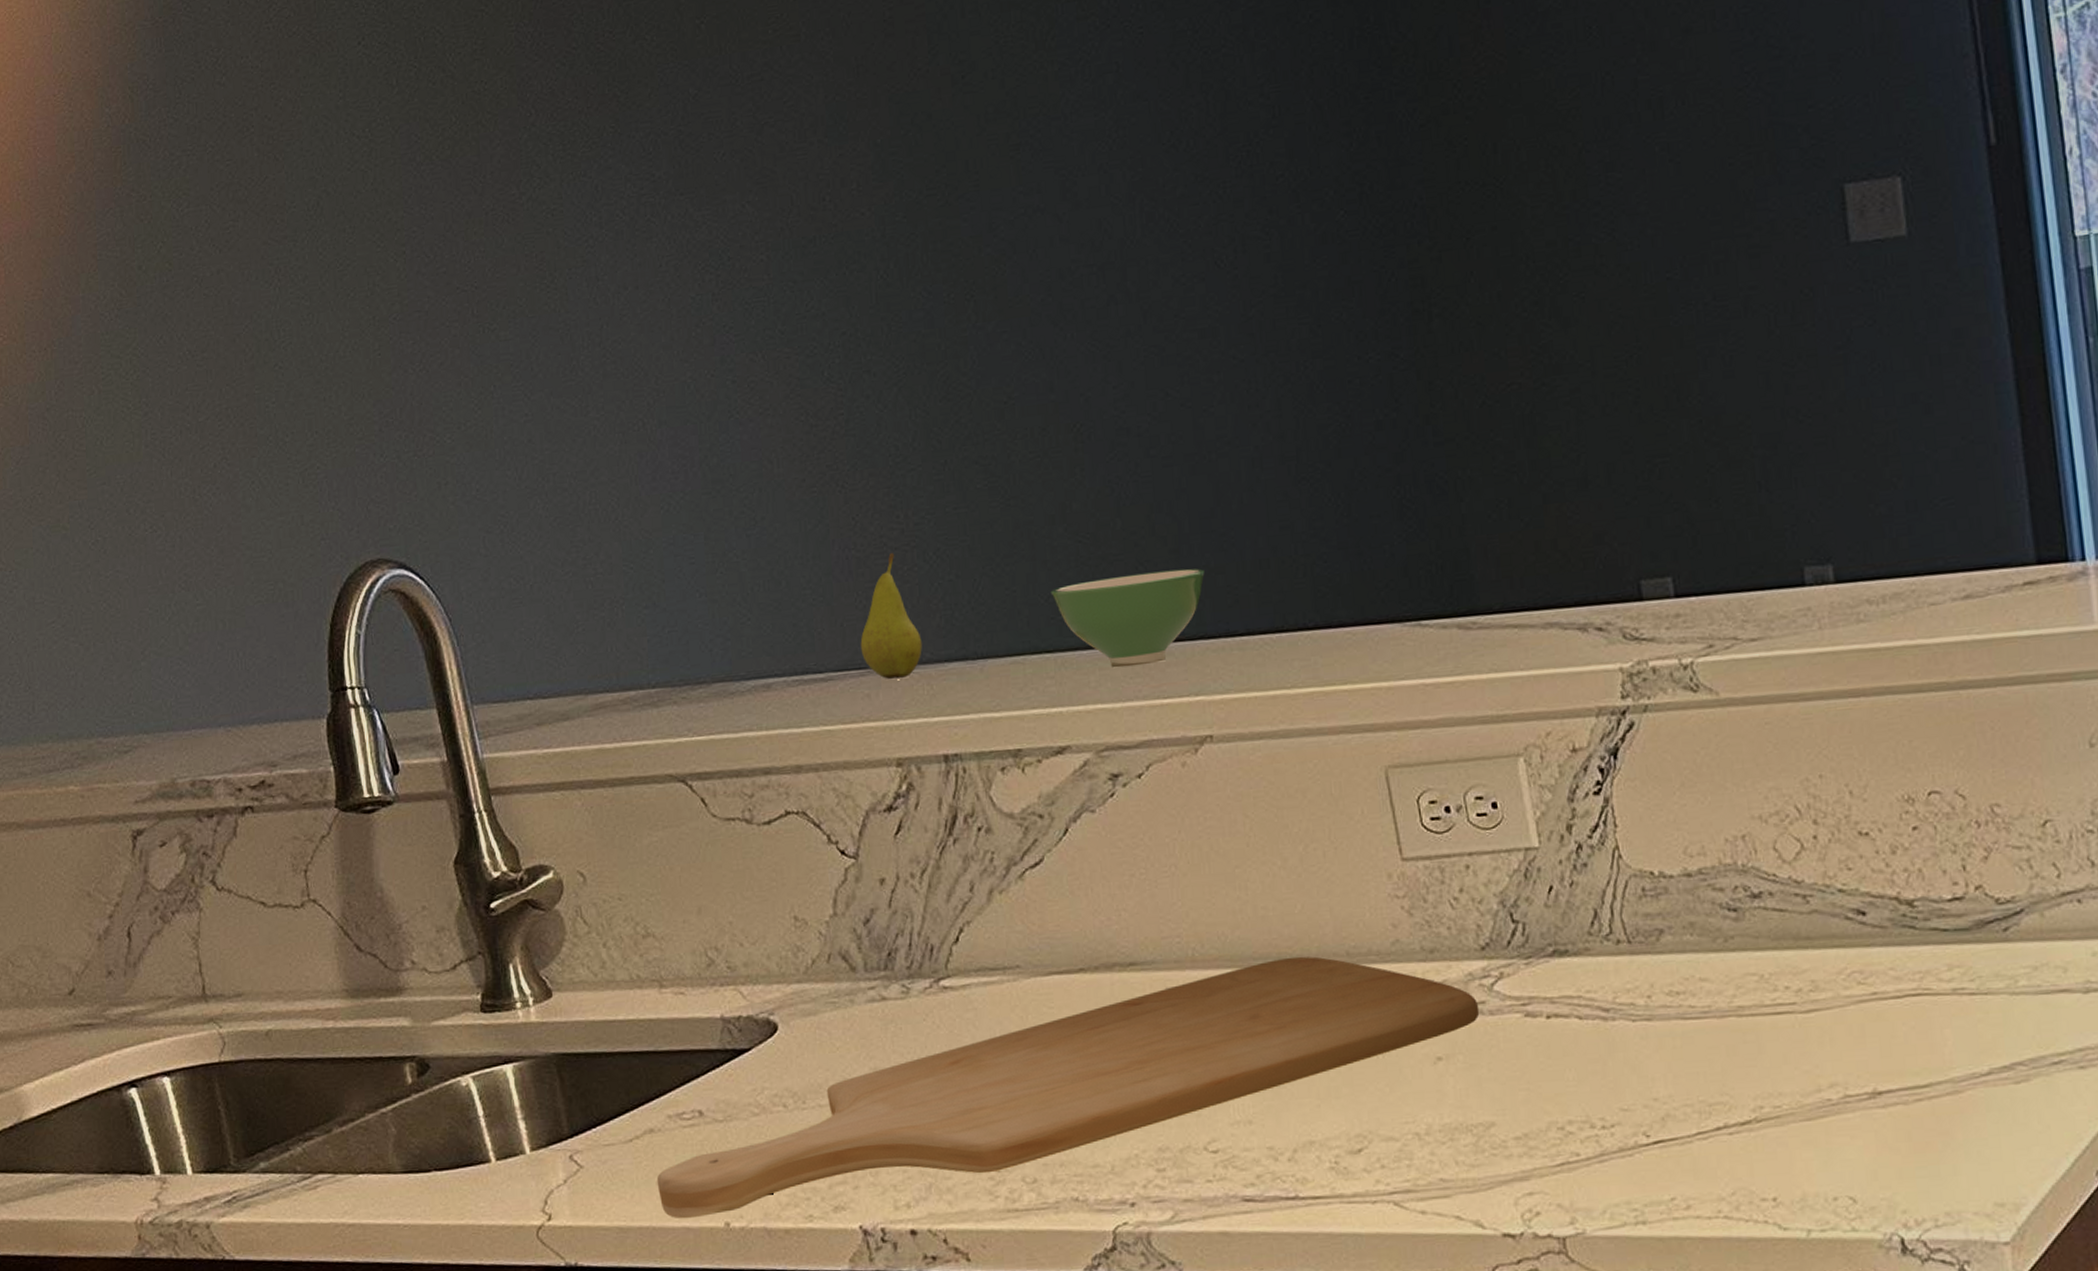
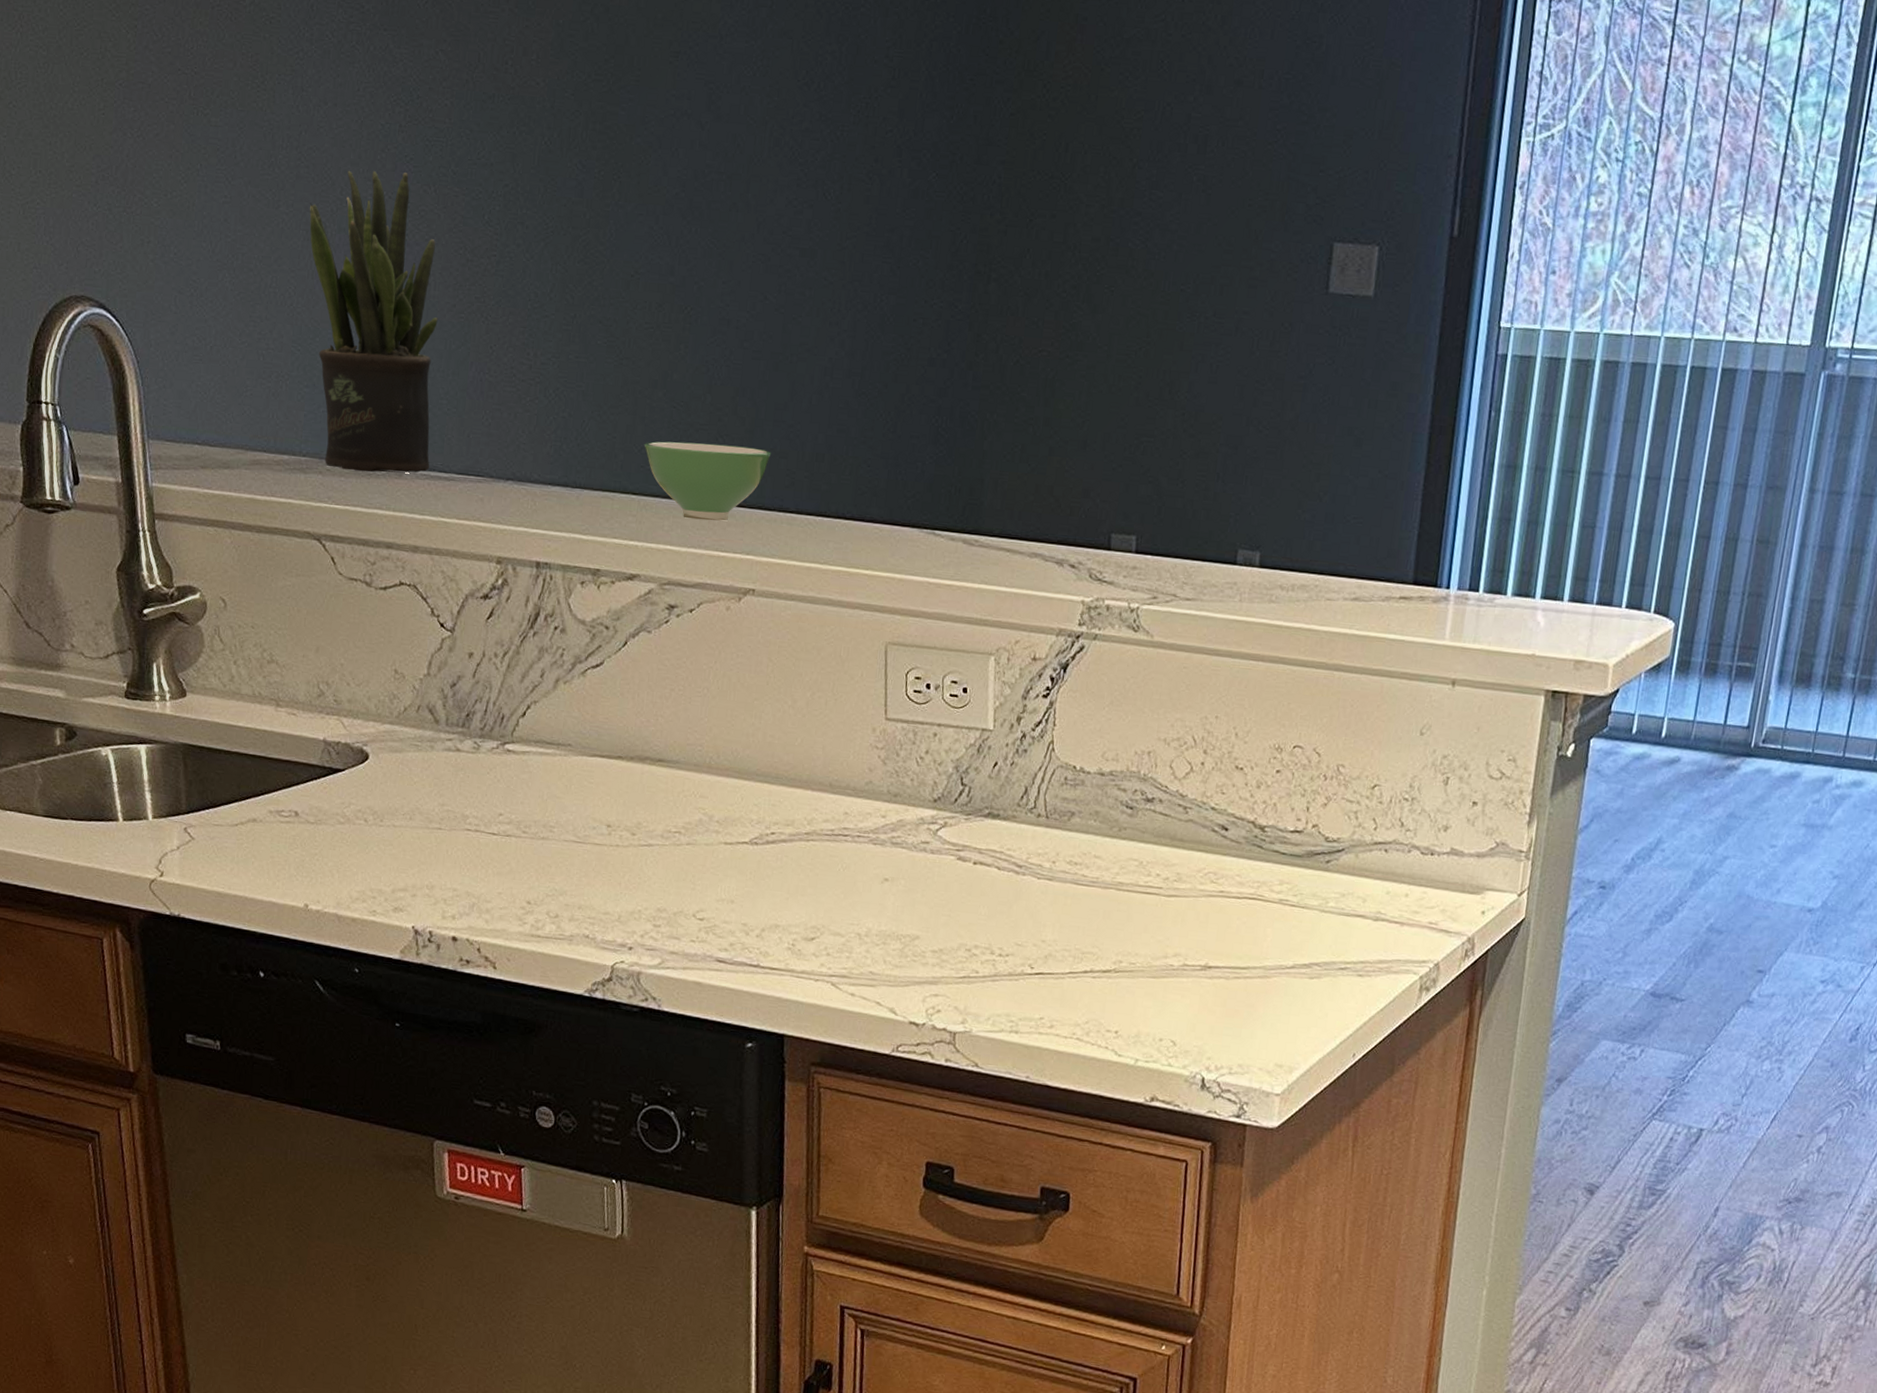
potted plant: none [623,344,802,694] -> present [309,170,438,473]
chopping board: present [656,956,1480,1219] -> none [253,778,924,904]
fruit: present [860,552,922,680] -> none [481,383,533,492]

